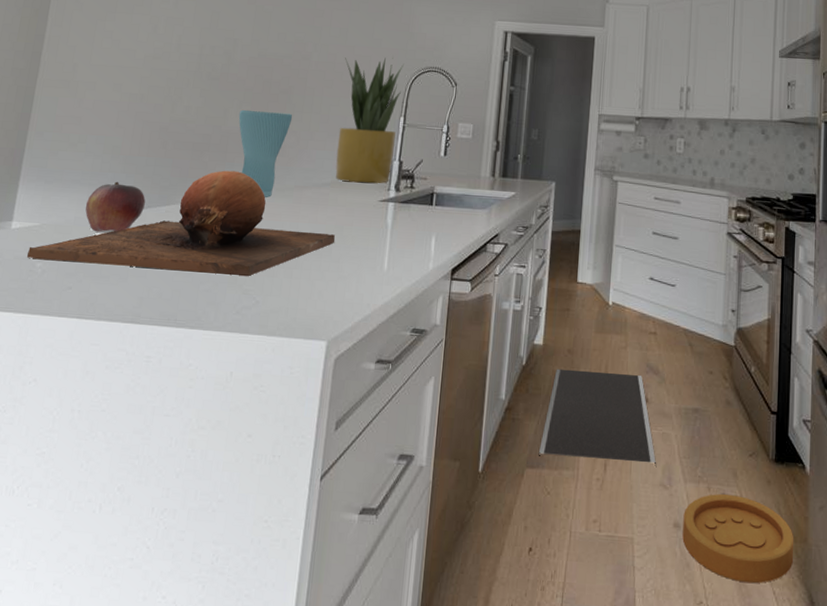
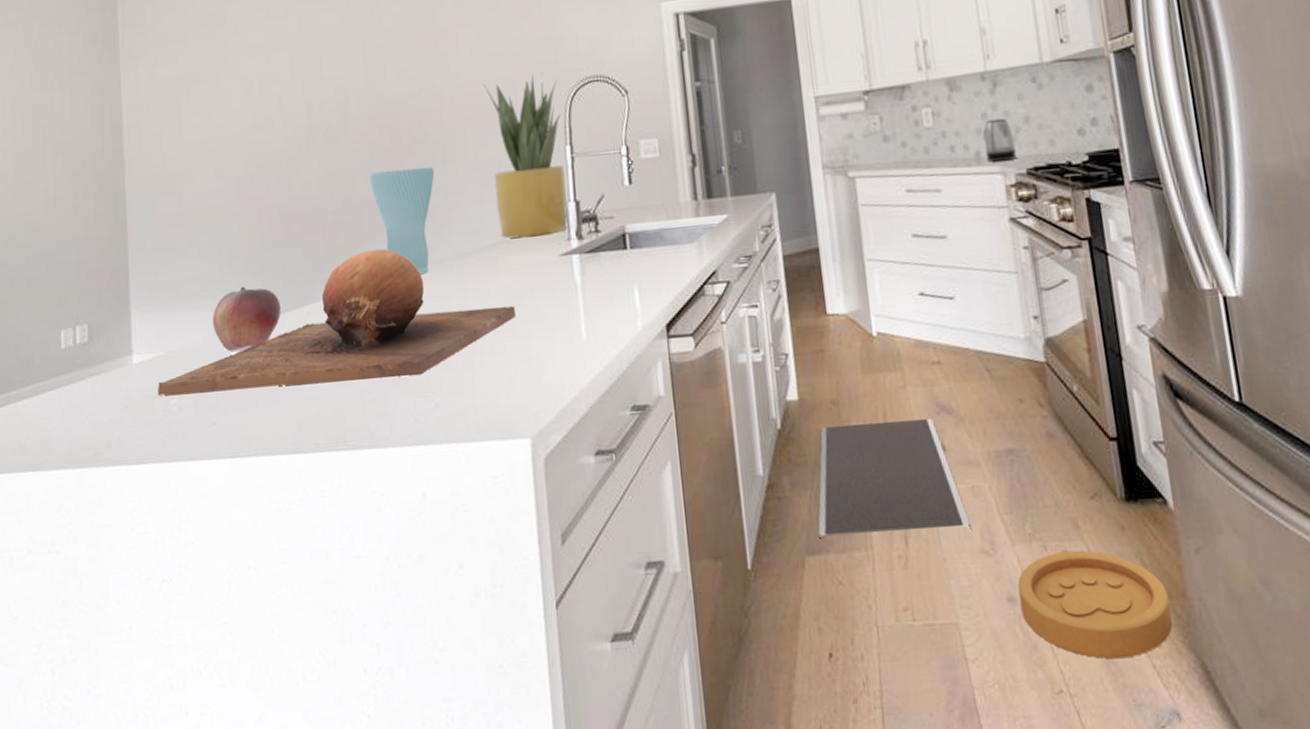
kettle: none [718,155,741,189] -> present [982,117,1017,162]

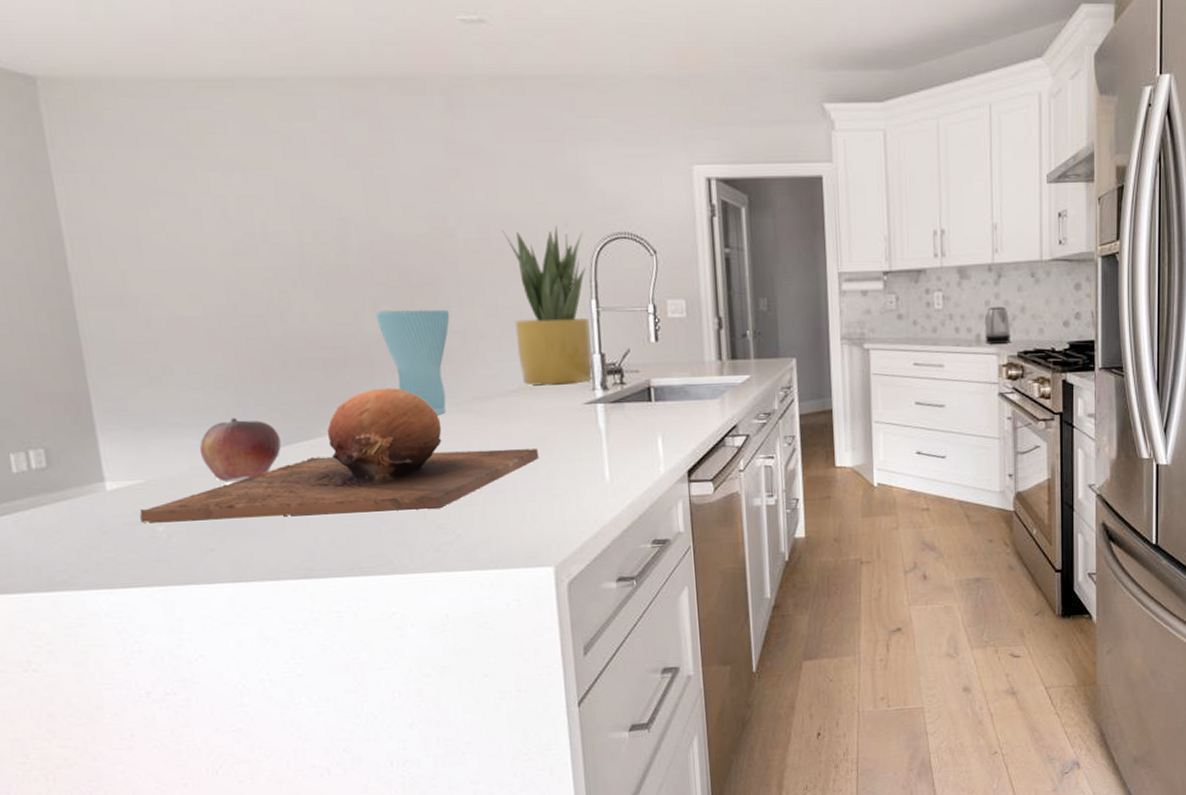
door mat: present [818,419,971,539] -> none [815,554,940,648]
pet bowl: present [1017,550,1172,659] -> none [972,653,1084,729]

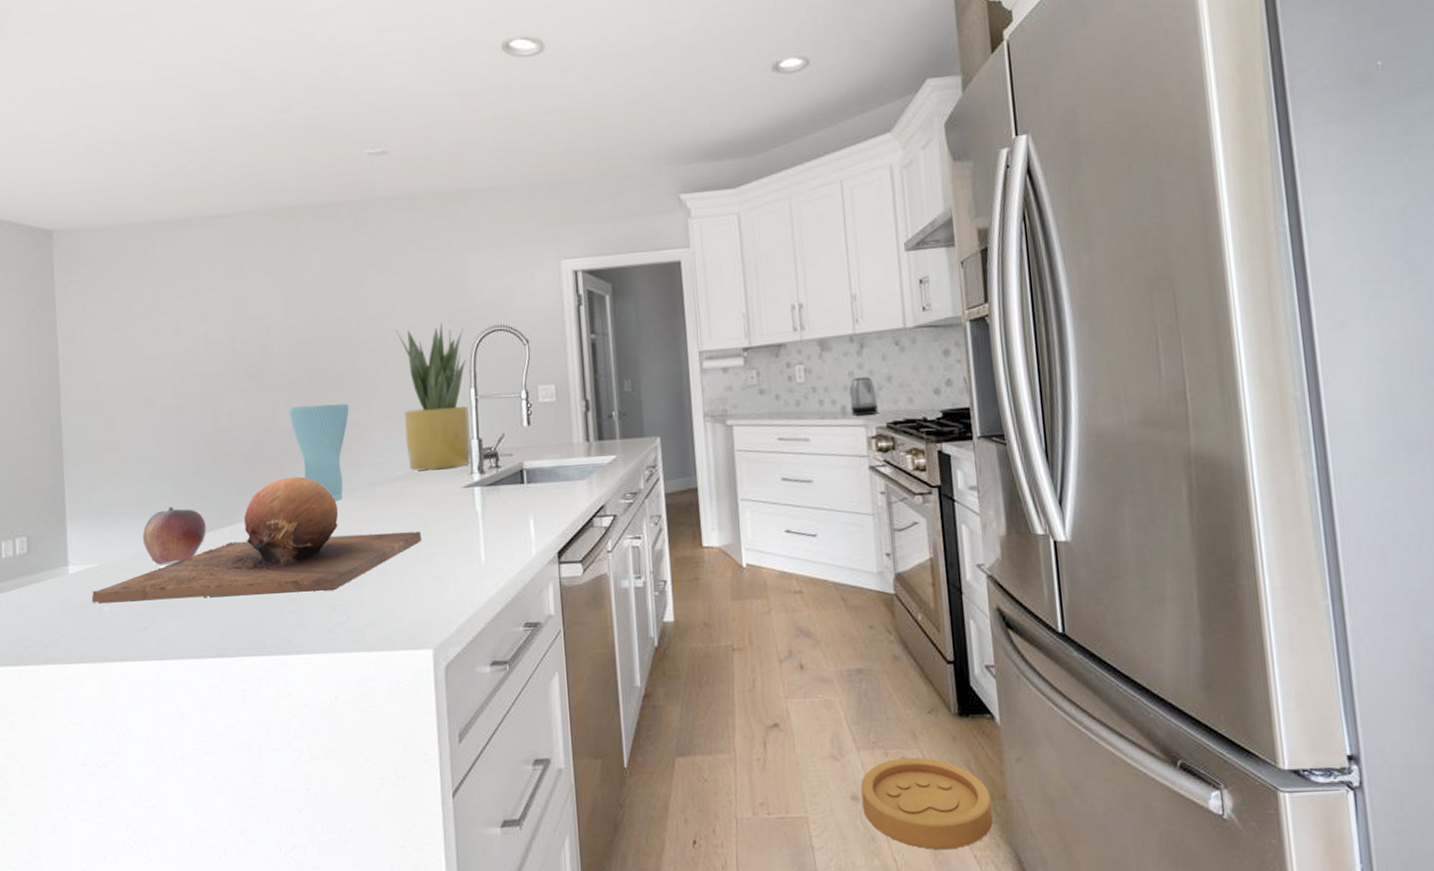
pet bowl: none [972,653,1084,729] -> present [861,757,993,850]

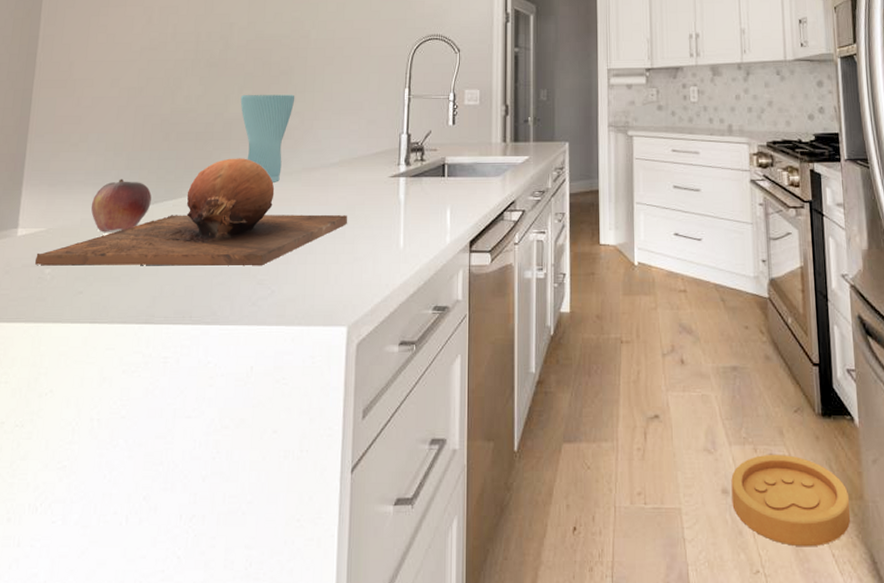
planter: present [396,321,471,471] -> none [342,28,404,160]
kettle: present [849,376,878,416] -> none [735,99,760,134]

